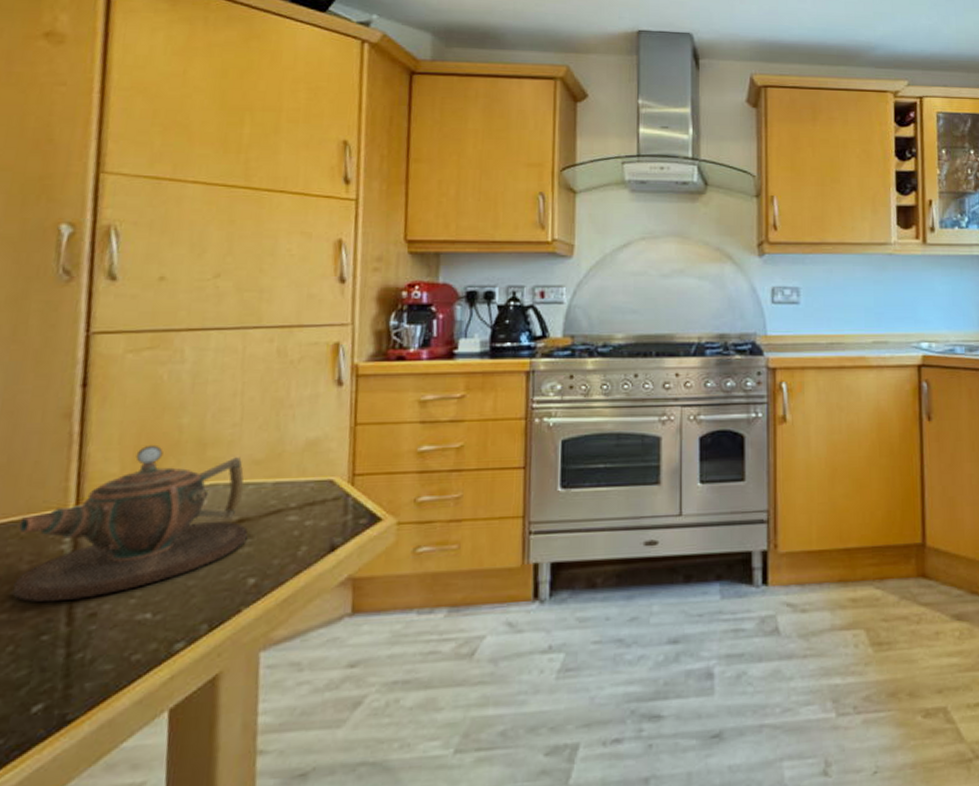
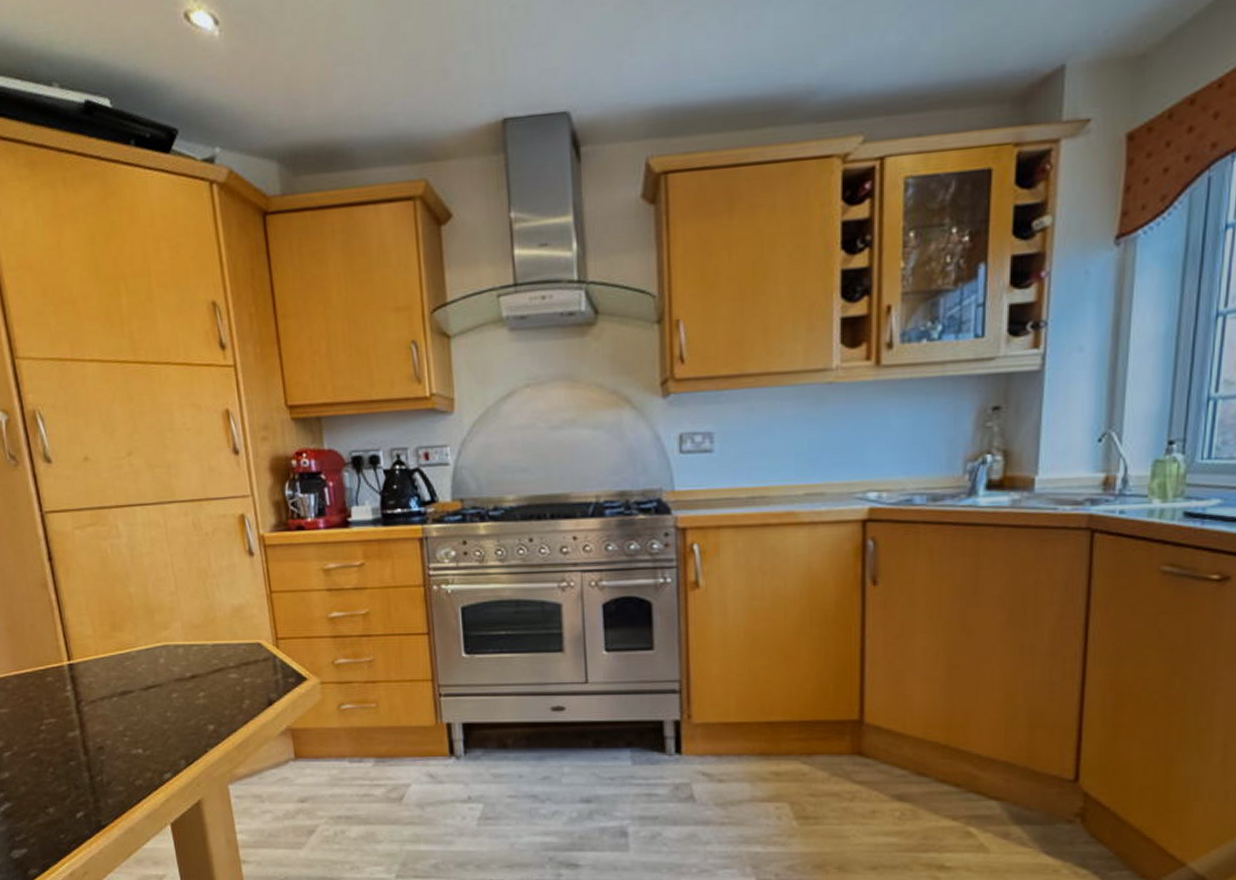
teapot: present [12,444,248,603] -> none [32,610,201,737]

